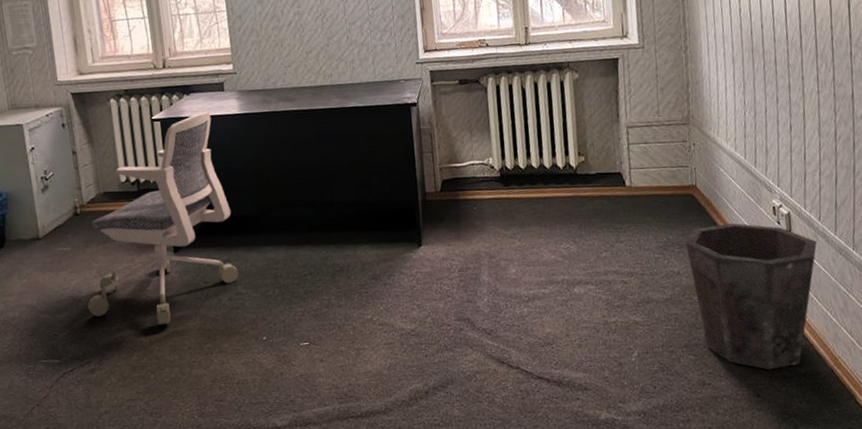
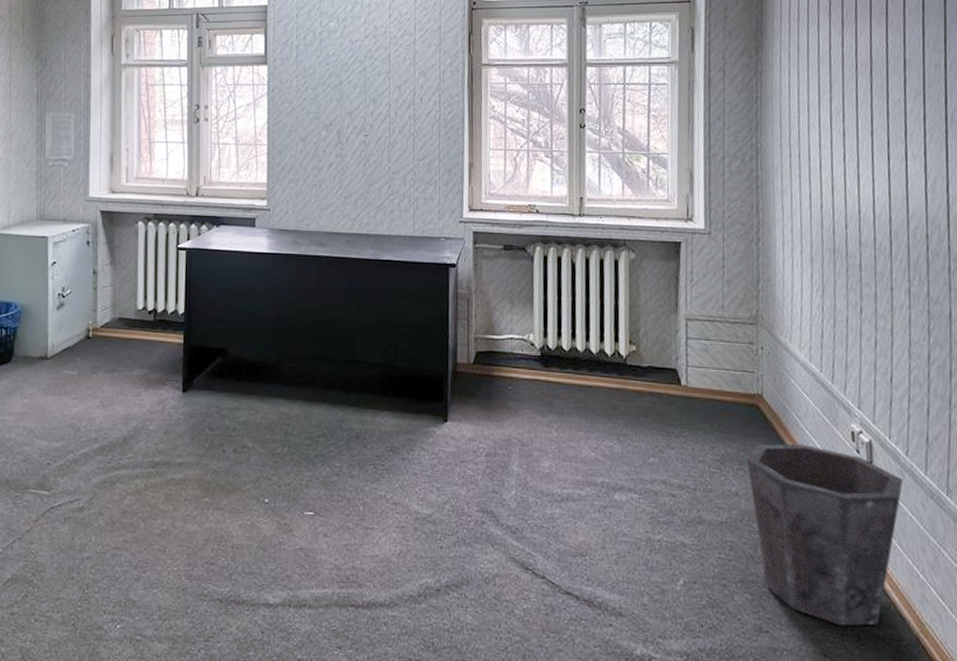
office chair: present [87,112,239,326] -> none [86,247,248,470]

